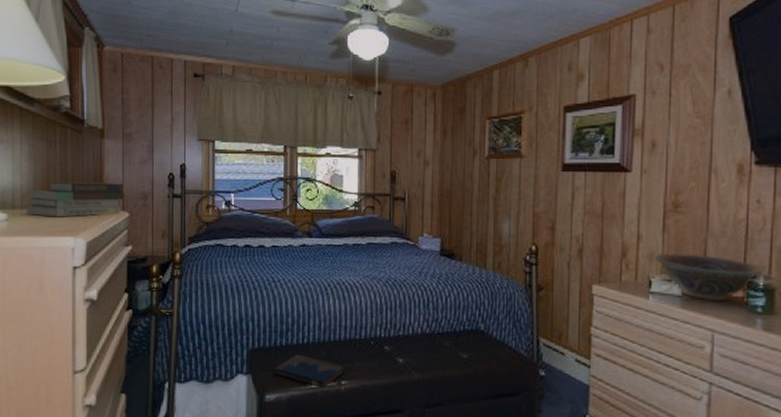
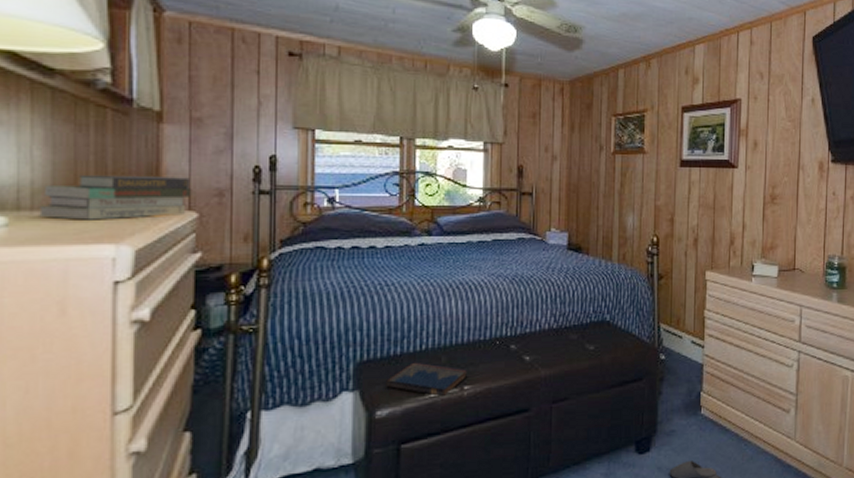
decorative bowl: present [654,253,765,301] -> none [756,240,839,279]

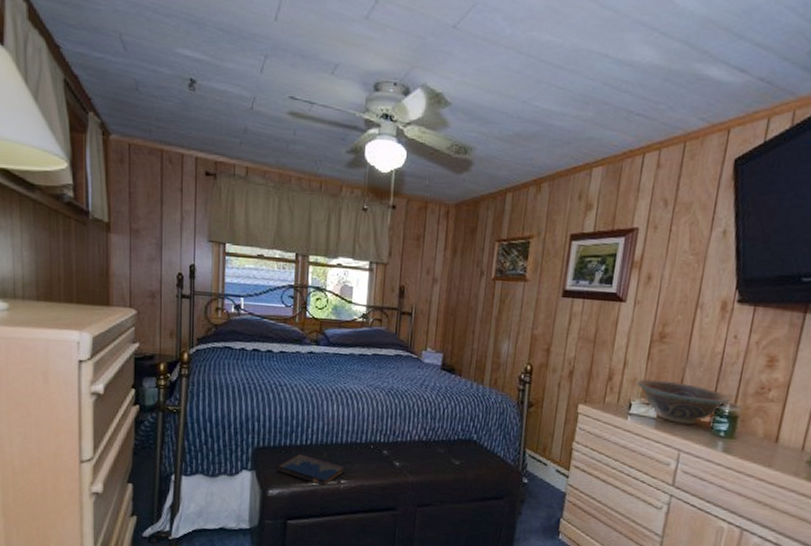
books: present [37,174,191,220] -> none [27,272,131,311]
decorative bowl: none [756,240,839,279] -> present [636,379,732,425]

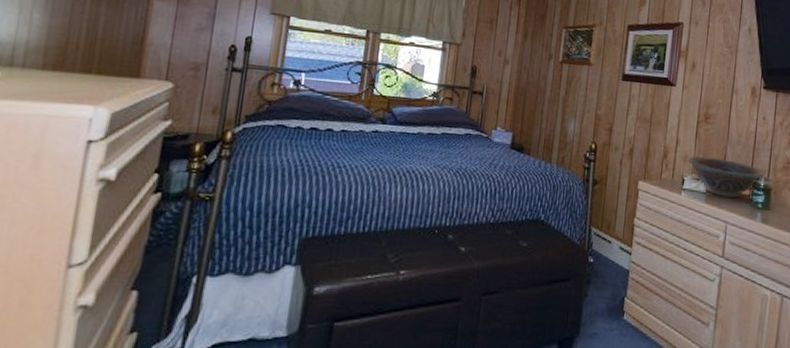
hardcover book: present [277,453,344,487] -> none [326,243,405,280]

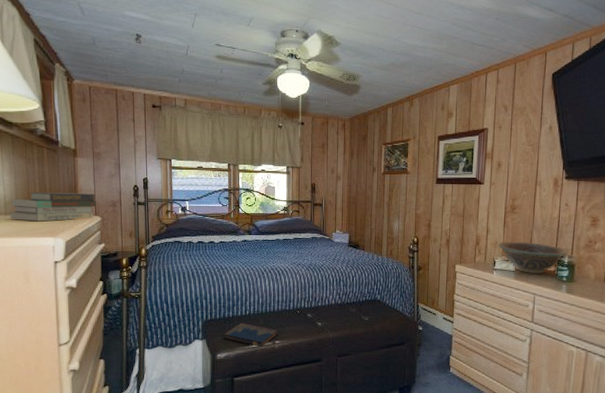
books: none [27,38,171,85] -> present [9,192,96,222]
hardcover book: none [326,243,405,280] -> present [223,322,277,348]

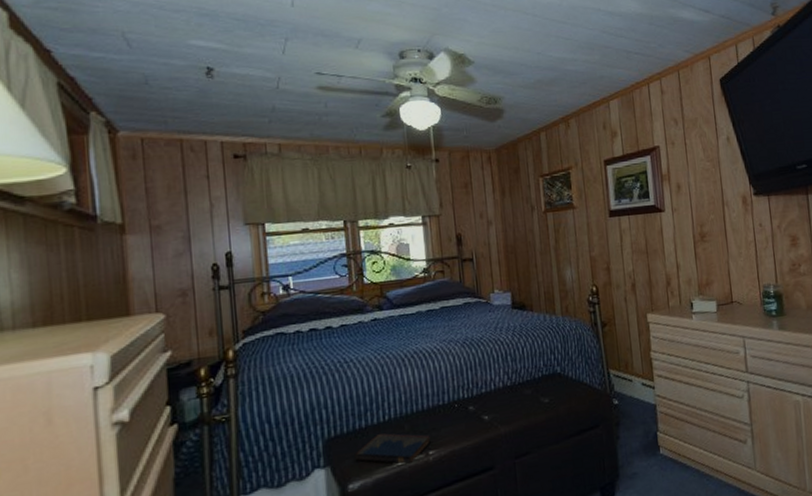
books: present [9,192,96,222] -> none [19,282,157,335]
decorative bowl: present [497,241,569,273] -> none [691,274,773,312]

